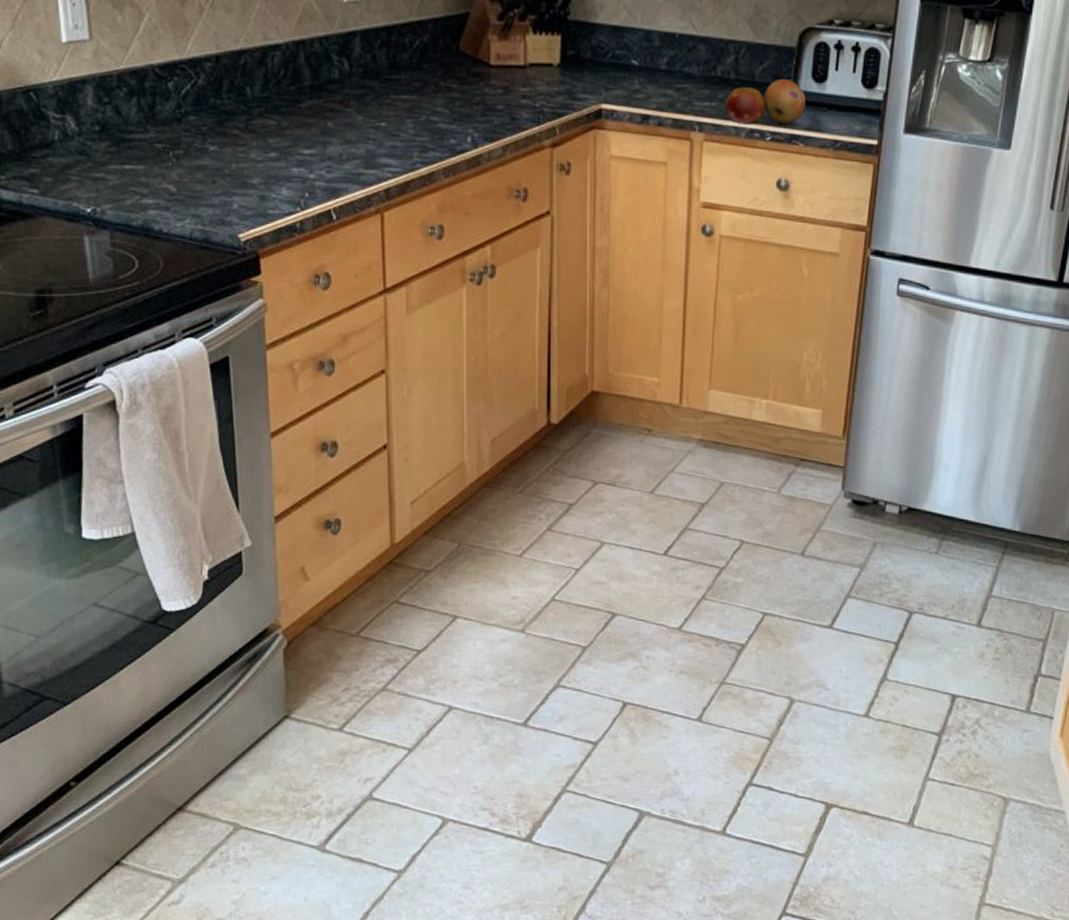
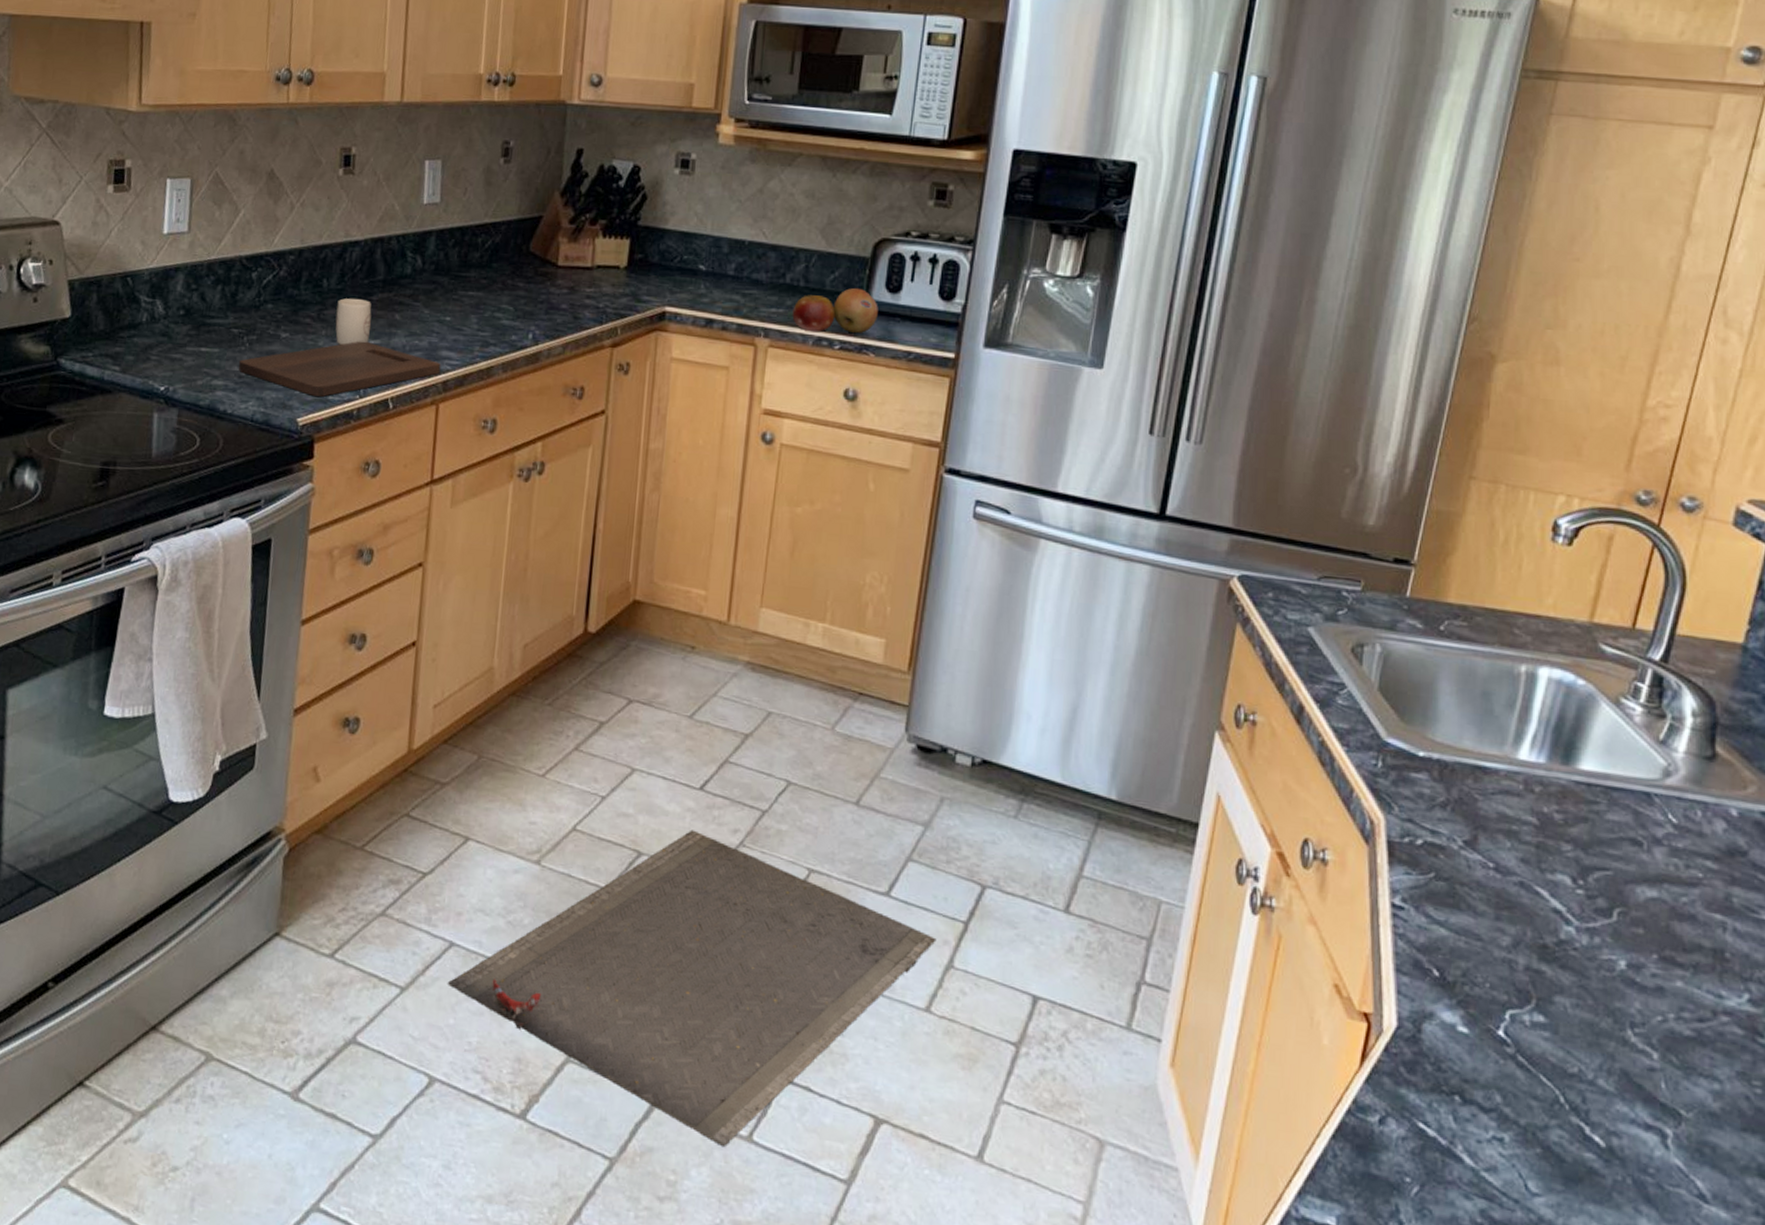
cutting board: none [167,151,381,211] -> present [238,341,441,397]
mug: none [265,106,304,156] -> present [335,298,372,345]
door mat: none [451,590,873,841] -> present [448,830,937,1146]

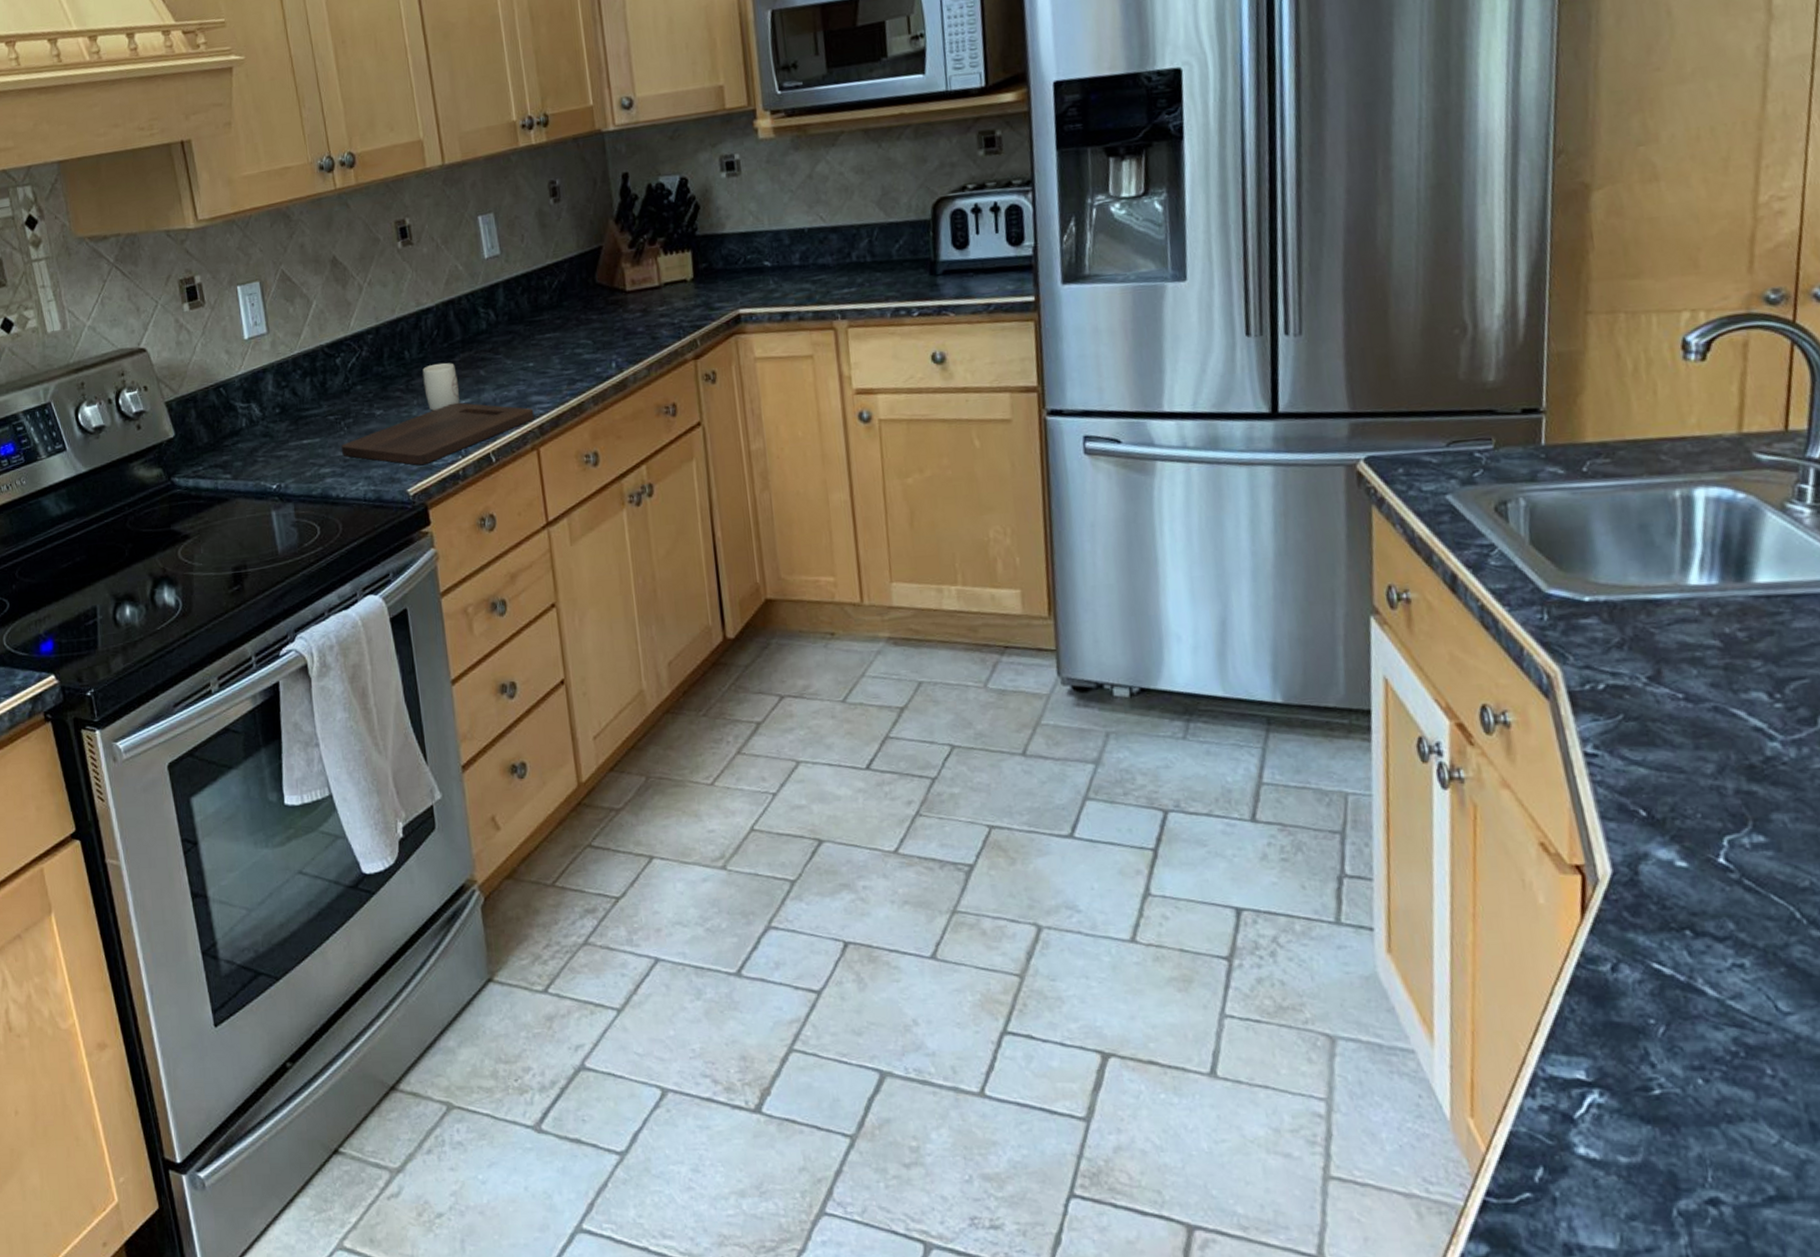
door mat: present [448,830,937,1146] -> none [661,809,1129,1105]
fruit: present [792,295,836,333] -> none [864,266,908,305]
fruit: present [833,287,878,334] -> none [904,251,951,298]

